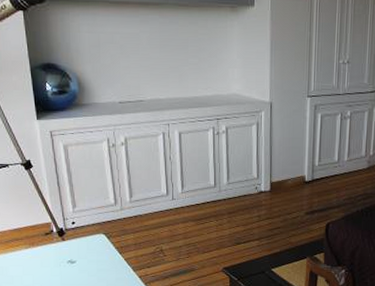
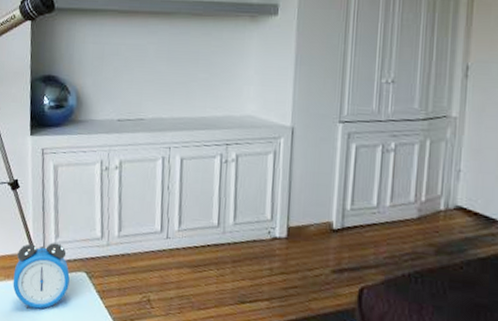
alarm clock: none [37,212,90,269] -> present [12,243,70,309]

